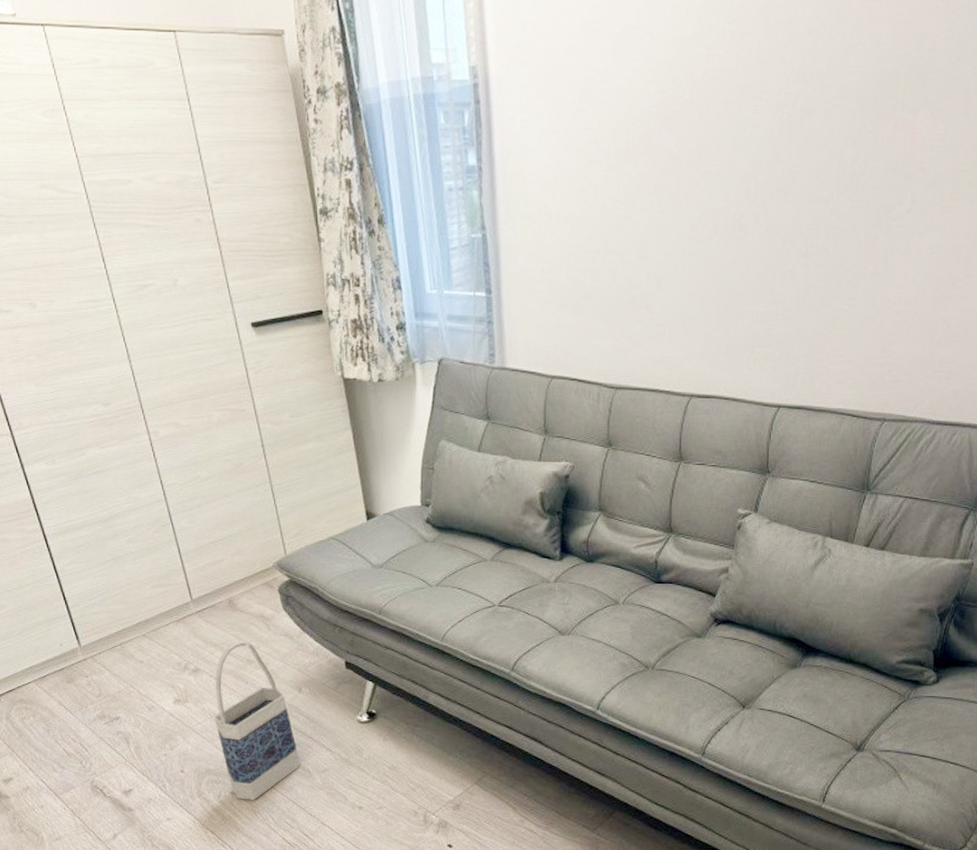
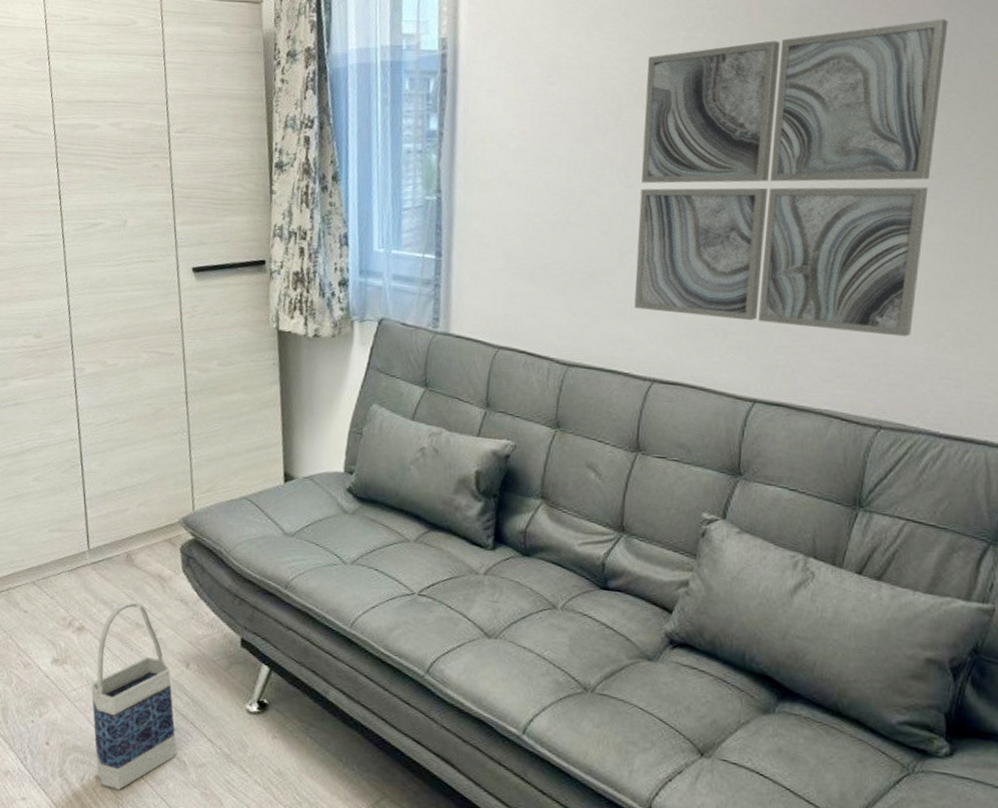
wall art: none [671,25,947,337] -> present [634,19,948,337]

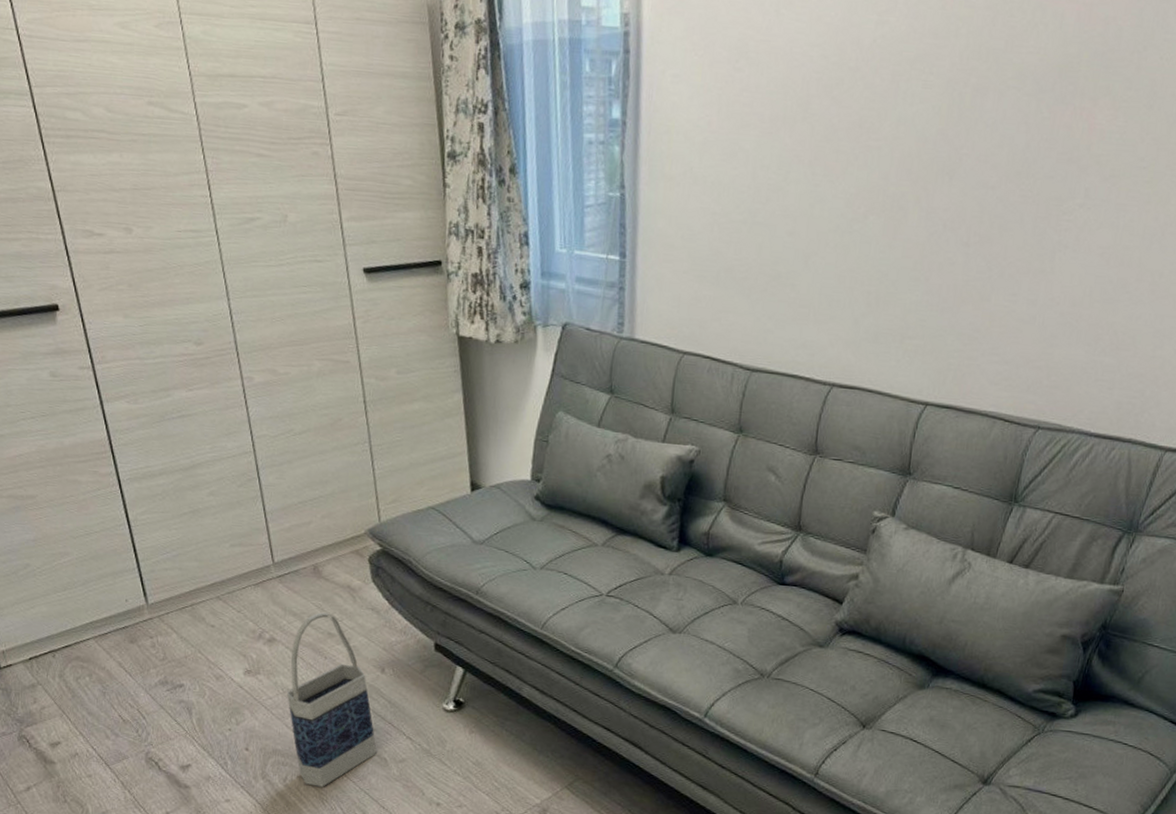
wall art: present [634,19,948,337] -> none [816,10,1135,341]

